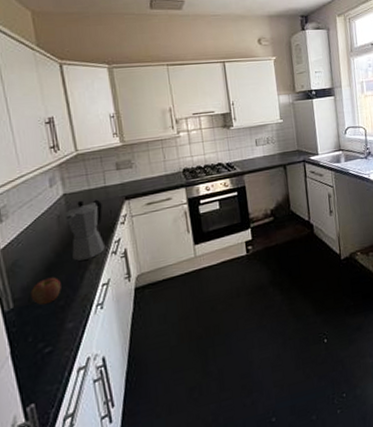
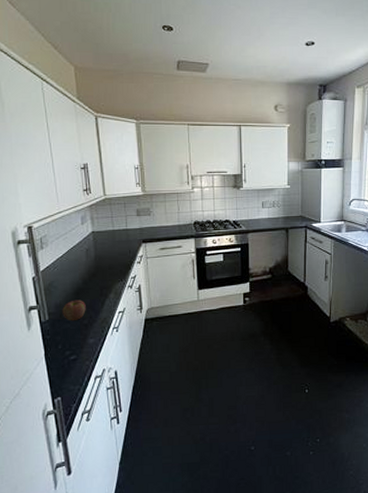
moka pot: present [63,199,106,261] -> none [90,238,124,289]

